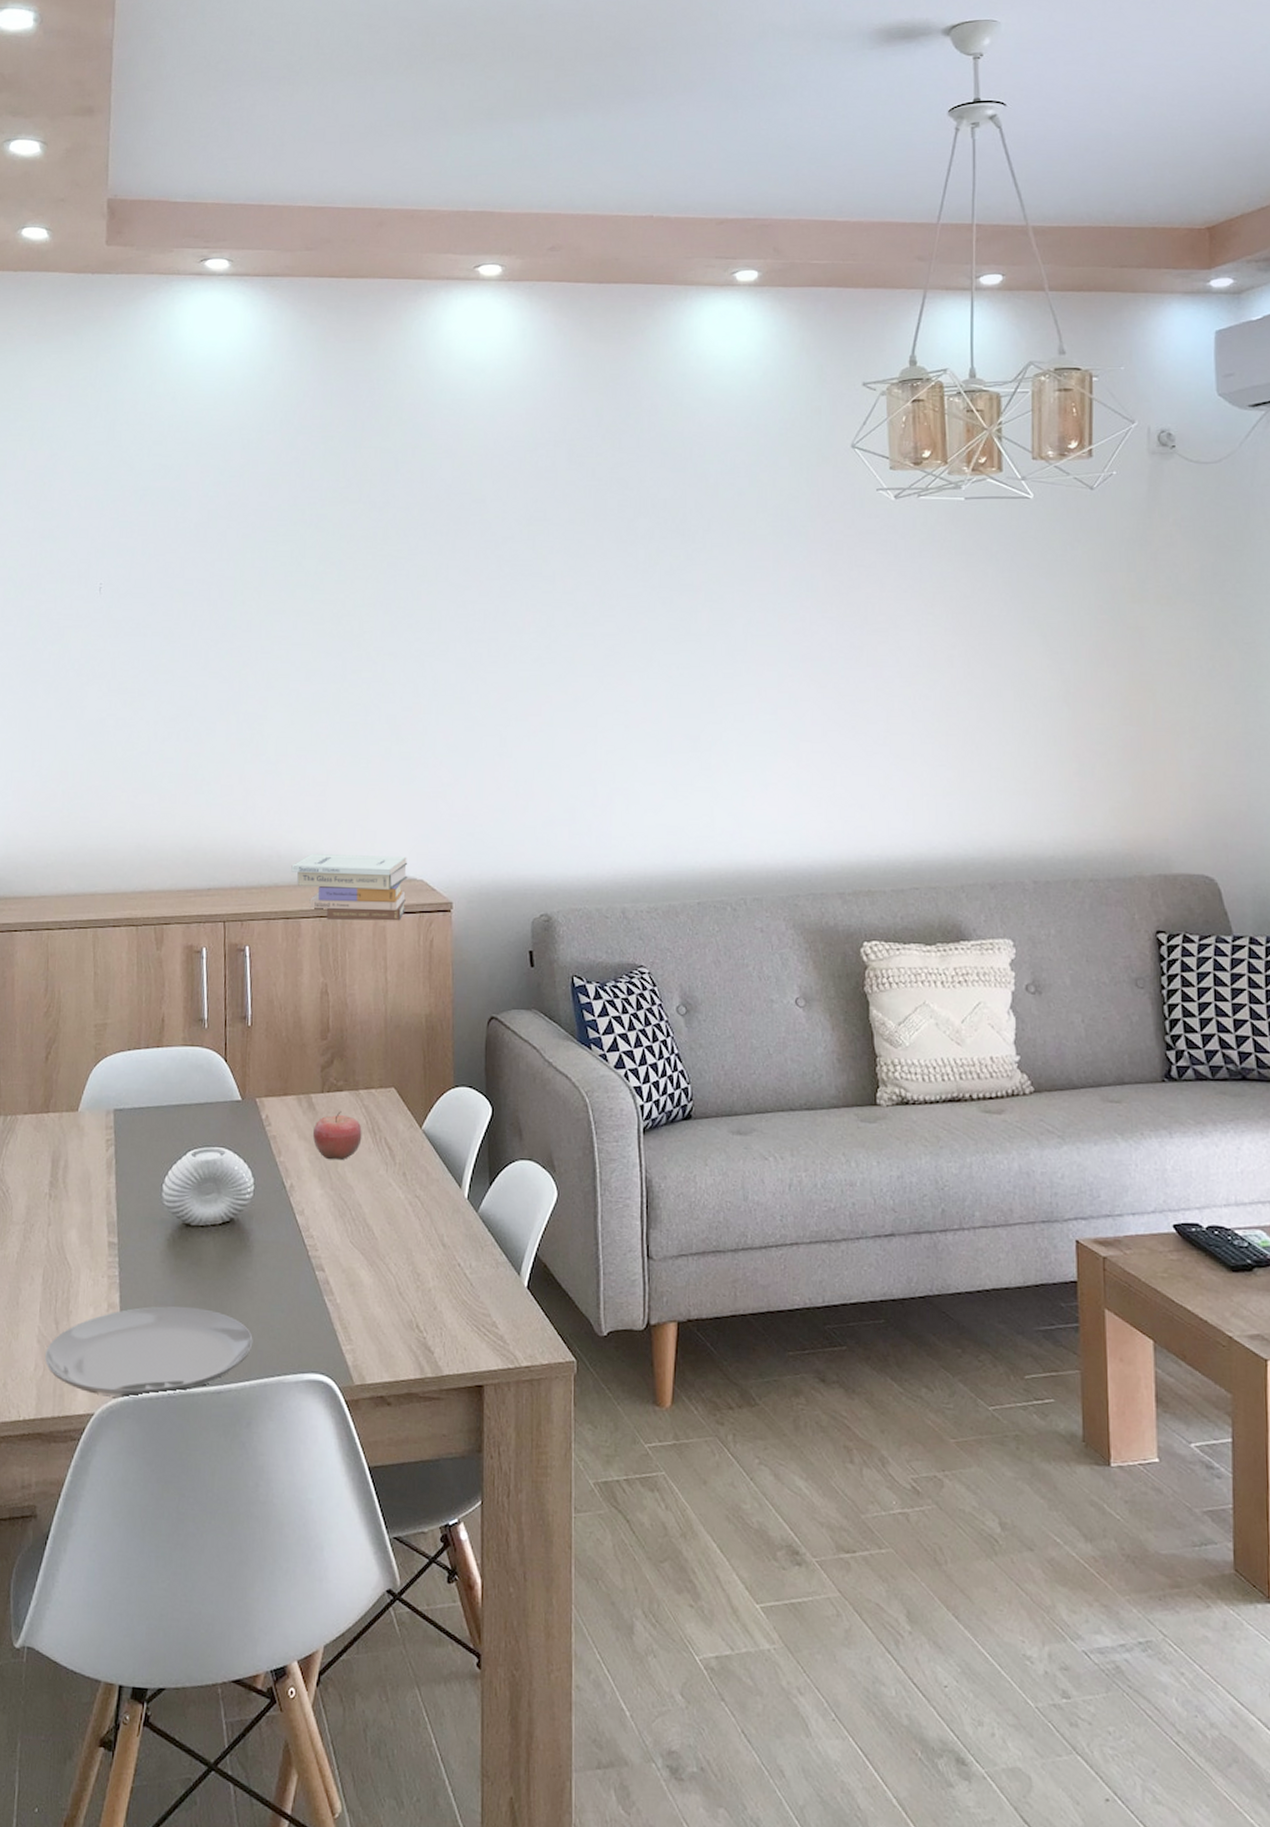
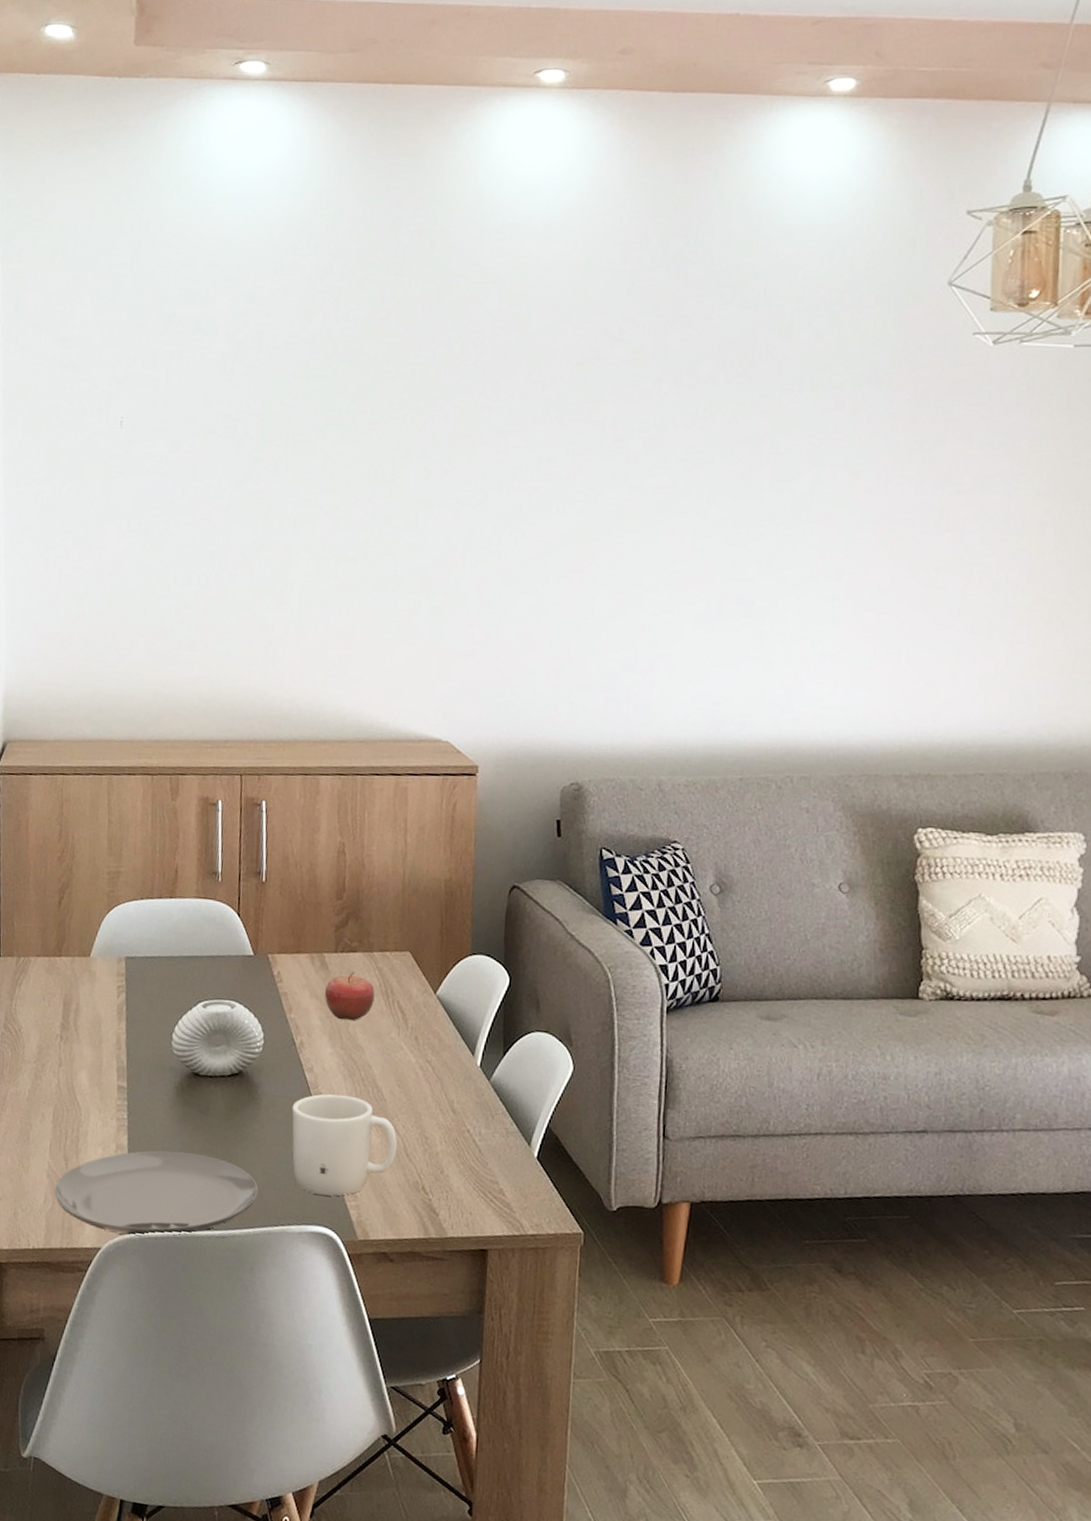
mug: none [284,1235,391,1342] -> present [291,1094,398,1197]
books: present [291,854,408,921] -> none [311,709,434,783]

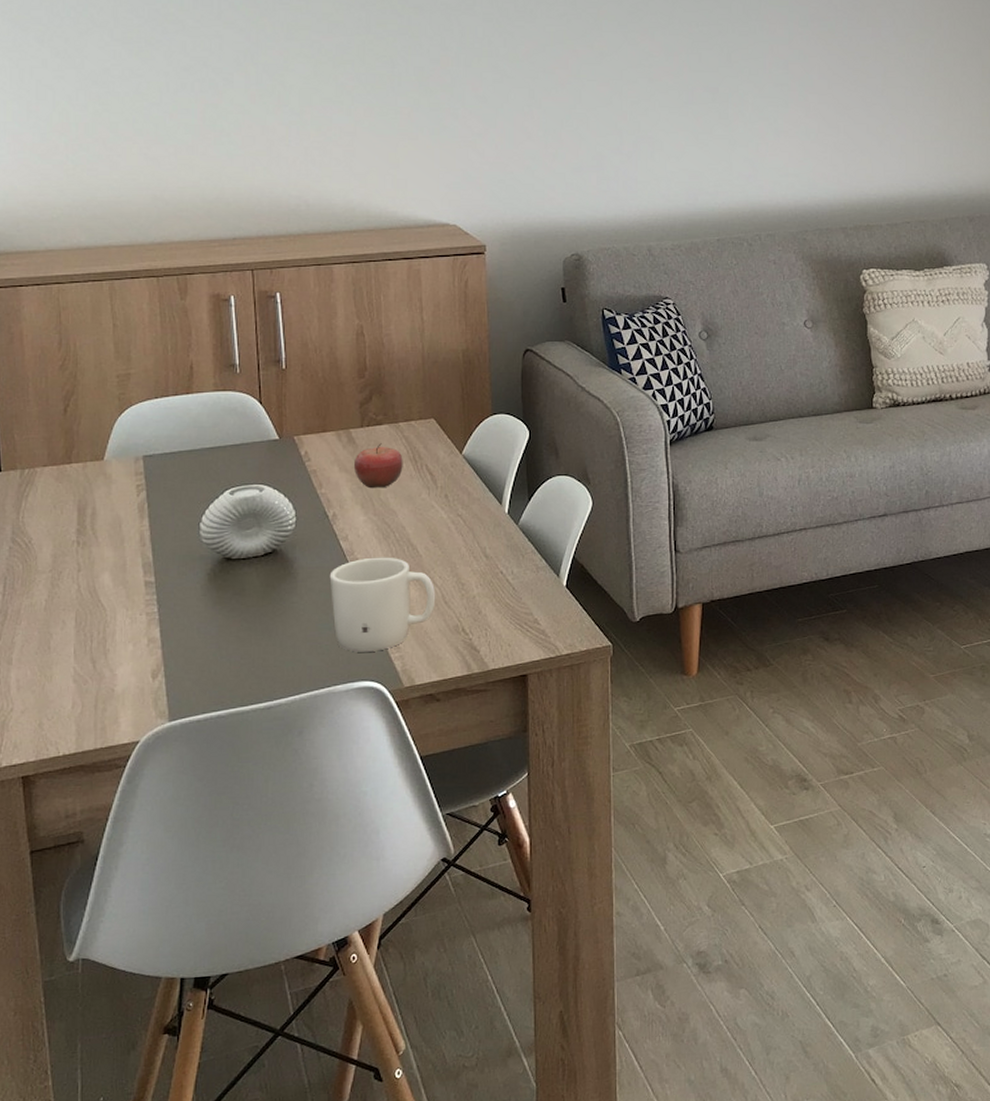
plate: present [54,1150,259,1237] -> none [83,634,301,724]

